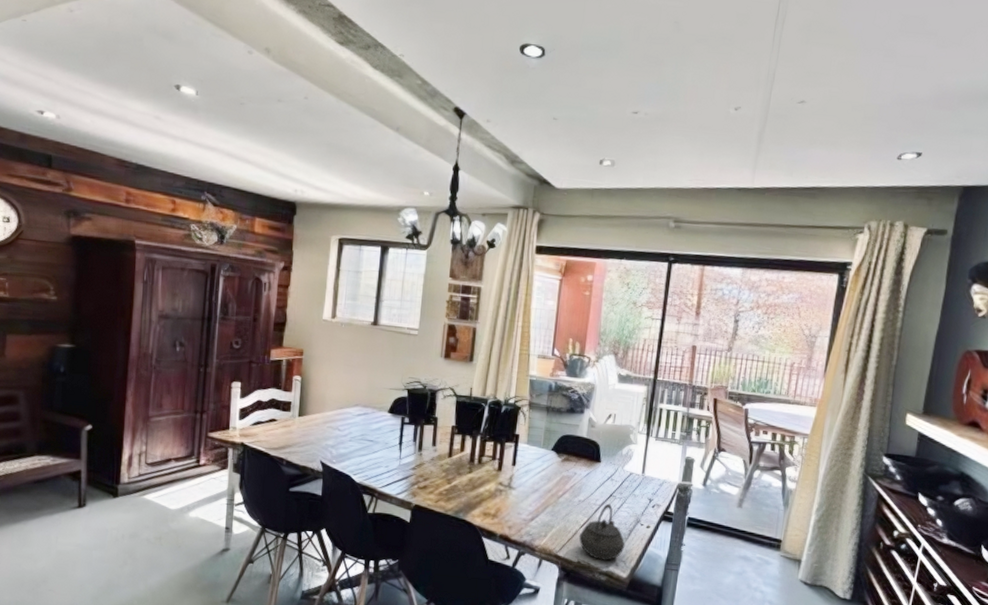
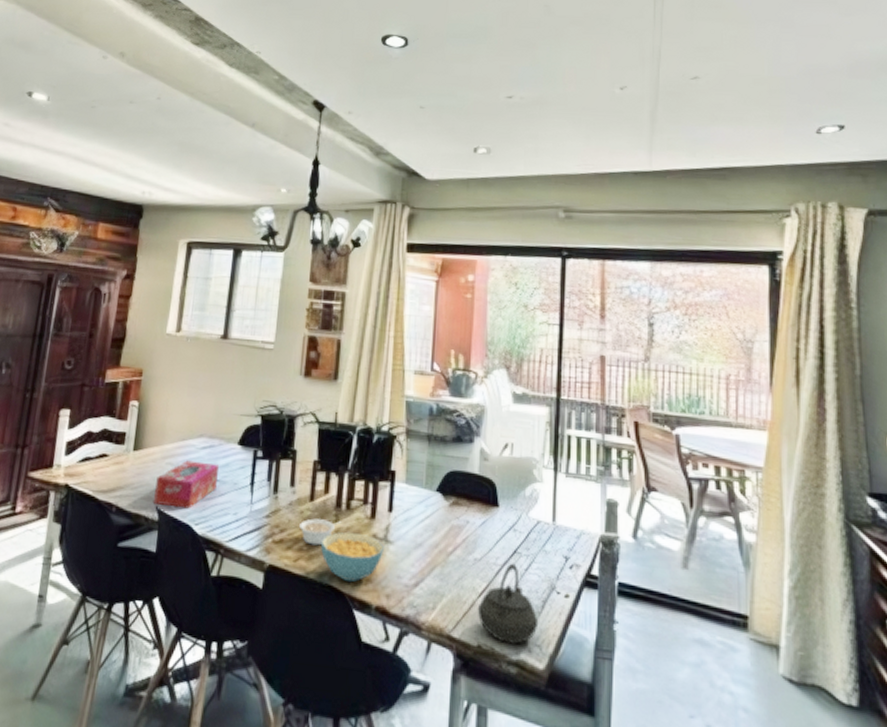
tissue box: none [318,424,372,463] -> present [154,460,219,509]
legume: none [440,470,474,491] -> present [299,518,341,546]
cereal bowl: none [457,480,508,518] -> present [320,532,384,583]

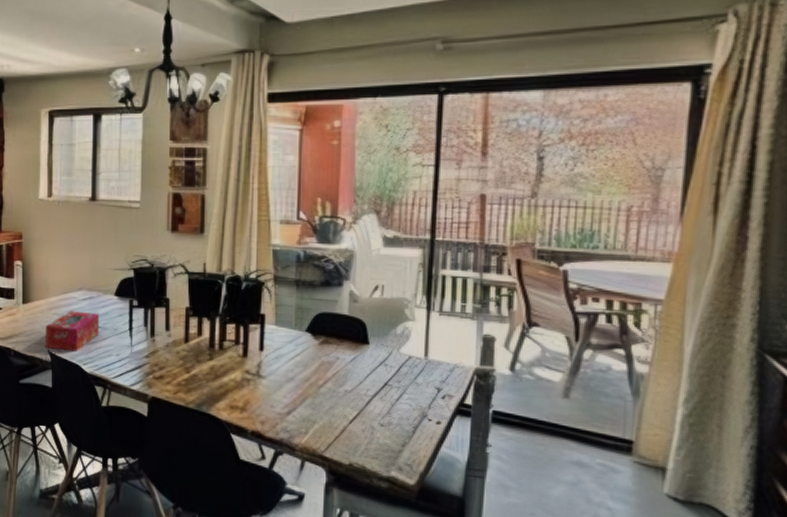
legume: present [299,518,341,546] -> none [177,358,215,381]
cereal bowl: present [320,532,384,583] -> none [197,368,257,411]
kettle: present [477,563,539,644] -> none [348,394,410,464]

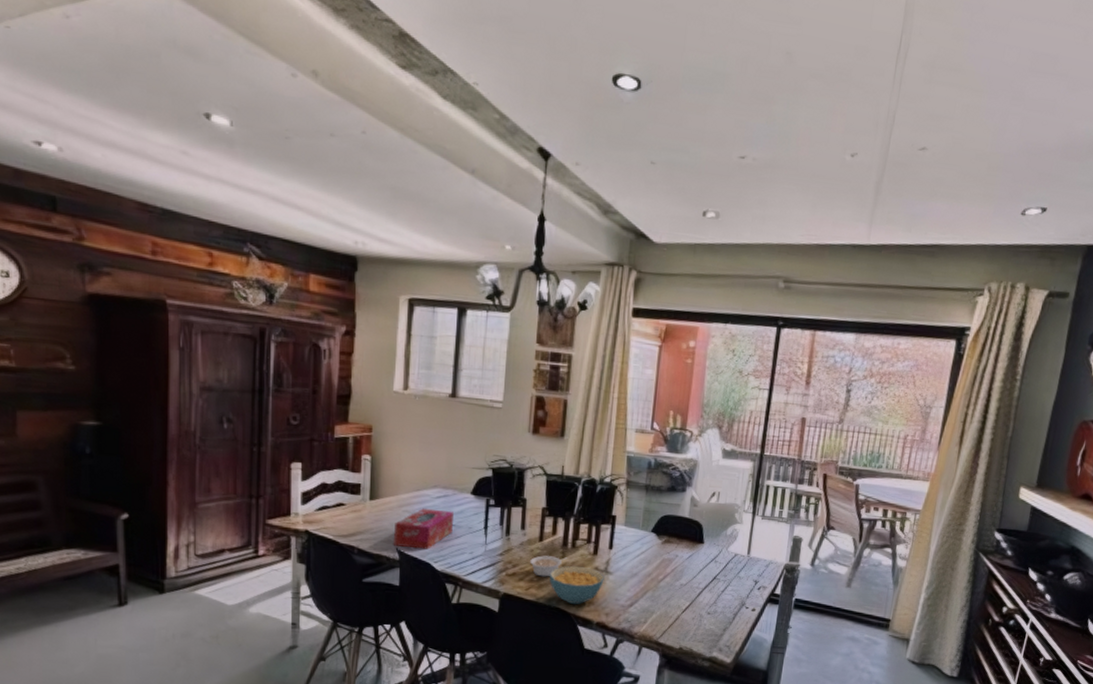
legume: none [177,358,215,381] -> present [530,555,567,577]
cereal bowl: none [197,368,257,411] -> present [549,565,605,605]

